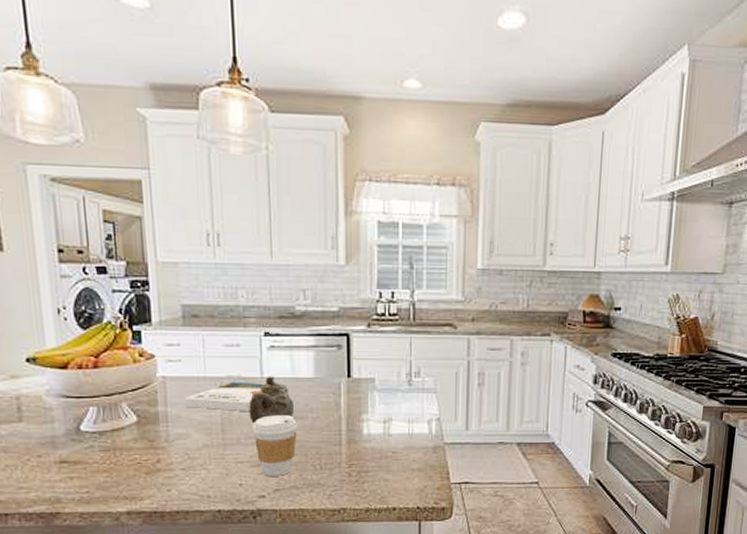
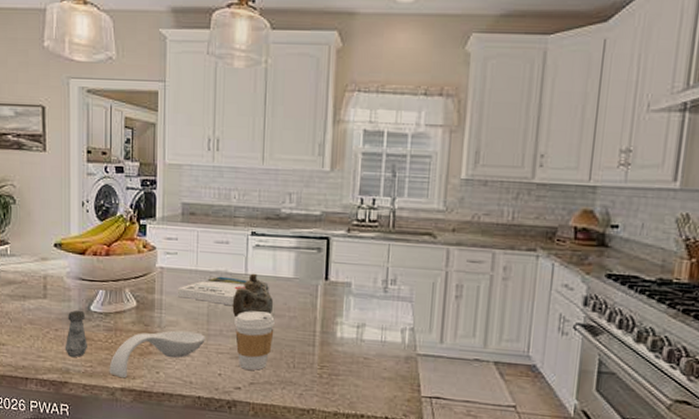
salt shaker: none [51,431,81,485] -> present [64,310,87,358]
spoon rest: none [110,443,221,501] -> present [109,330,205,379]

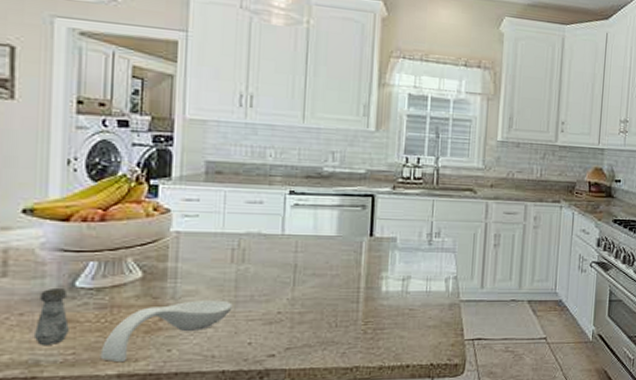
book: present [177,276,269,306] -> none [197,238,309,269]
teapot: present [232,273,274,318] -> none [266,233,314,281]
coffee cup: present [234,311,275,370] -> none [268,272,315,334]

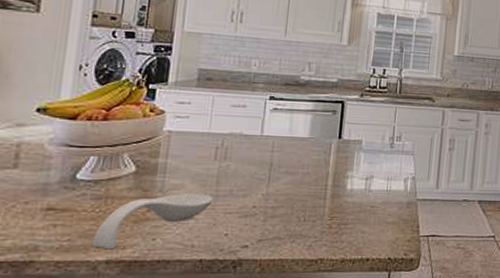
salt shaker: present [33,287,69,346] -> none [35,179,68,233]

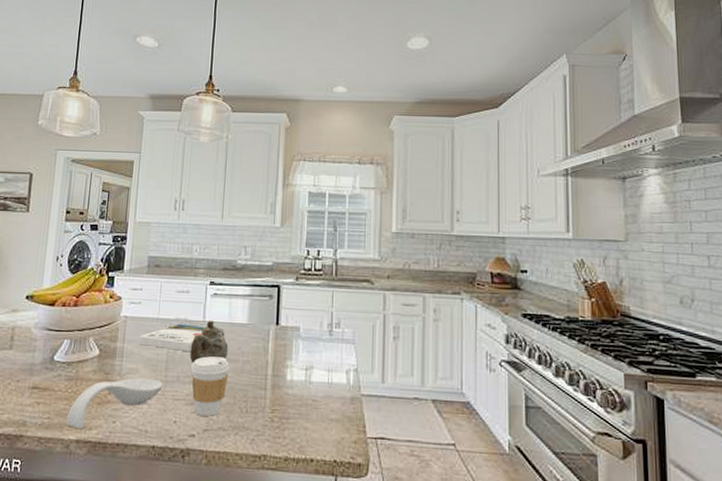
book: none [184,138,284,167] -> present [138,323,225,353]
teapot: none [244,134,288,177] -> present [189,320,229,364]
coffee cup: none [246,170,288,227] -> present [191,356,229,416]

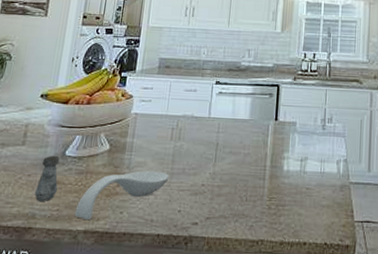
salt shaker: none [24,360,48,410] -> present [34,155,60,202]
book: present [138,323,225,353] -> none [147,120,228,146]
teapot: present [189,320,229,364] -> none [195,116,232,157]
coffee cup: present [191,356,229,416] -> none [196,150,232,205]

